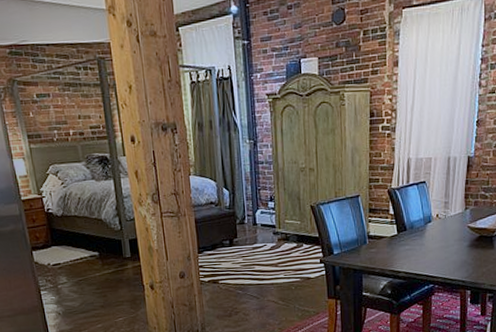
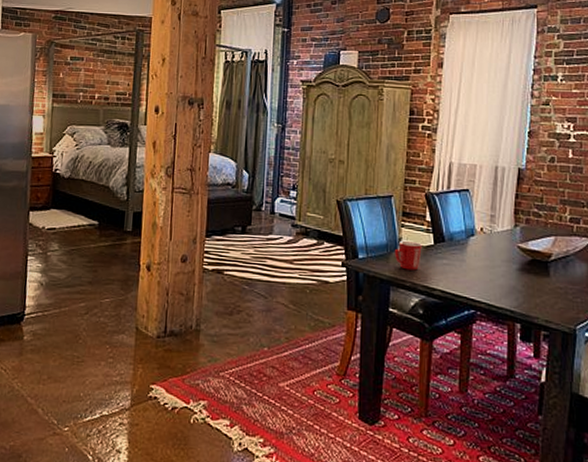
mug: none [363,233,388,259] -> present [394,240,422,271]

